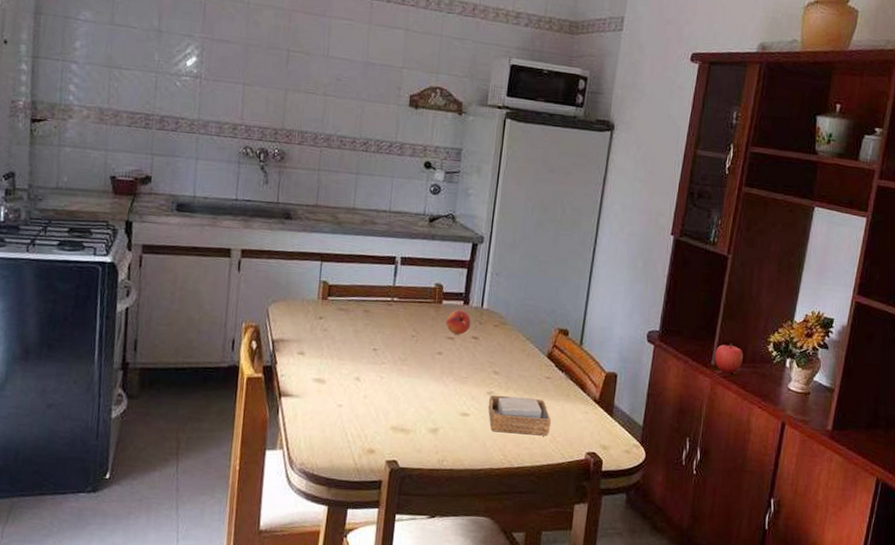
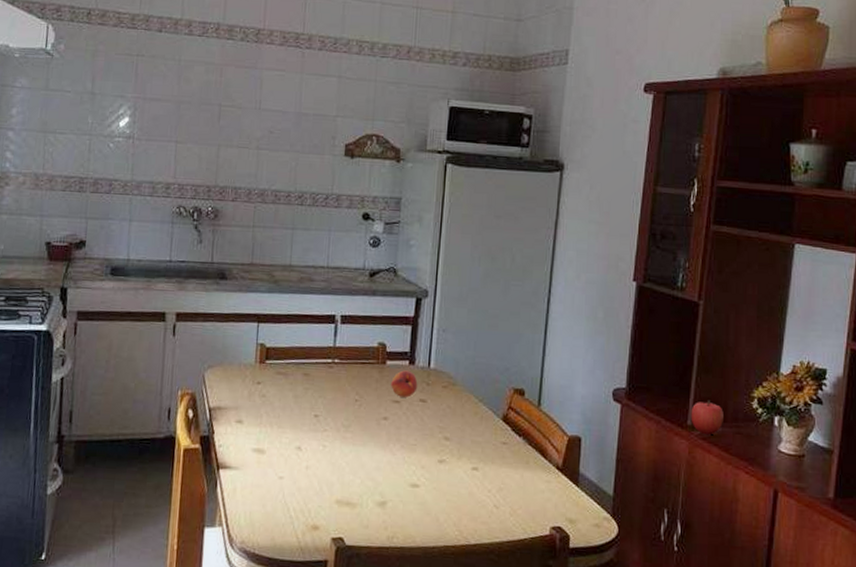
napkin holder: present [487,394,551,436] -> none [439,463,509,509]

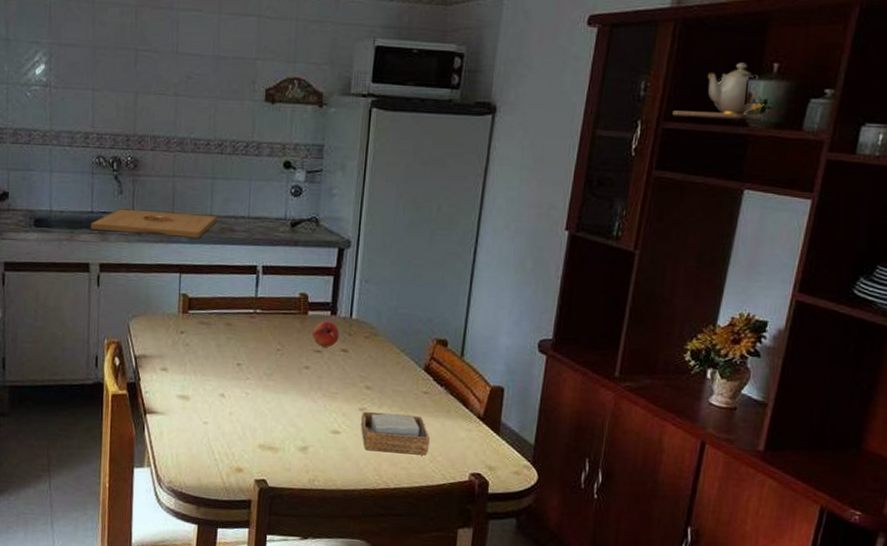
platter: none [168,258,296,288] -> present [90,208,217,238]
napkin holder: none [439,463,509,509] -> present [360,411,430,456]
fruit: present [690,401,723,436] -> none [618,353,654,387]
teapot: none [725,128,807,181] -> present [672,62,764,121]

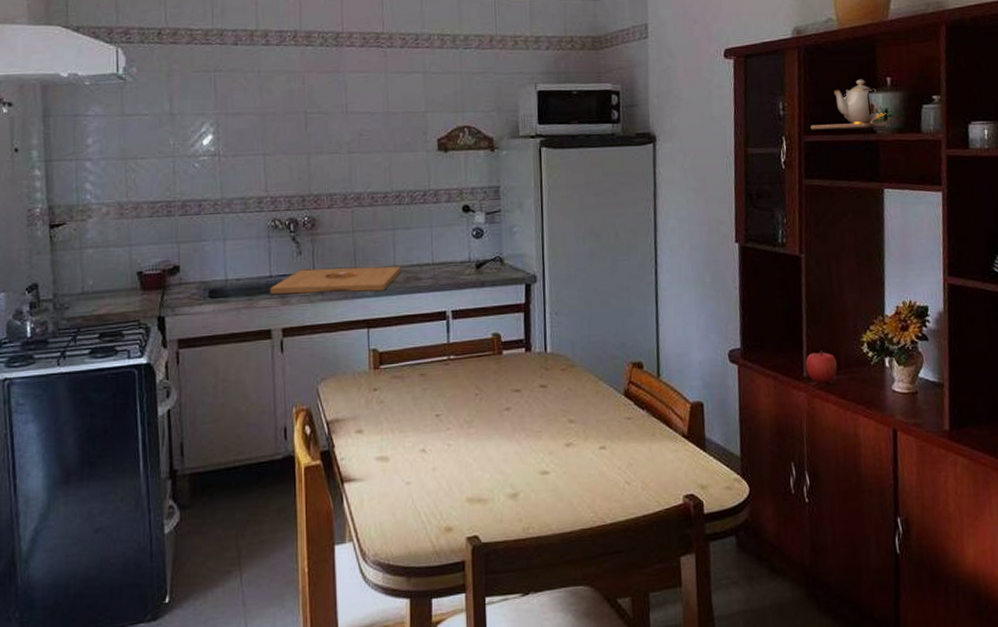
fruit: present [312,320,340,347] -> none [509,358,537,386]
napkin holder: present [360,411,430,456] -> none [568,443,640,488]
fruit: none [618,353,654,387] -> present [805,351,837,385]

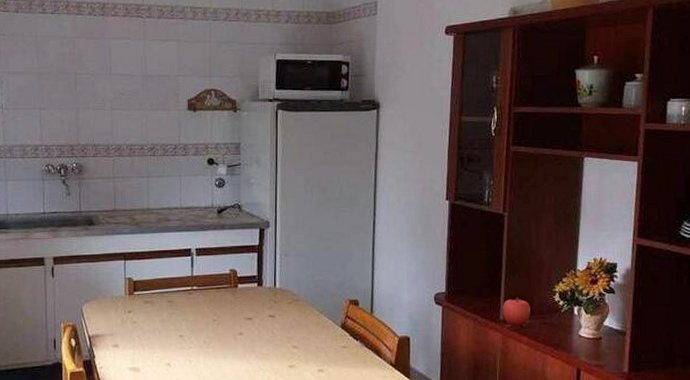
platter: present [270,266,401,295] -> none [43,208,154,229]
teapot: present [810,79,886,131] -> none [520,57,591,103]

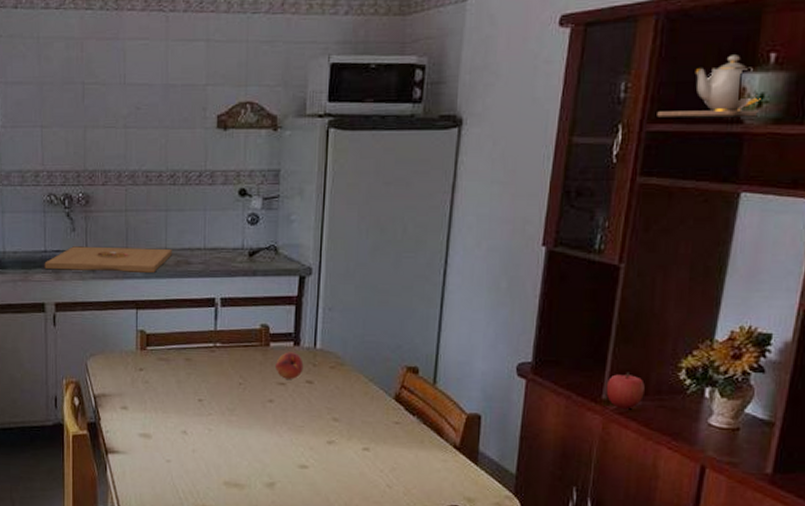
platter: none [43,208,154,229] -> present [44,246,172,273]
fruit: none [243,291,266,315] -> present [275,352,304,379]
teapot: none [520,57,591,103] -> present [657,55,761,119]

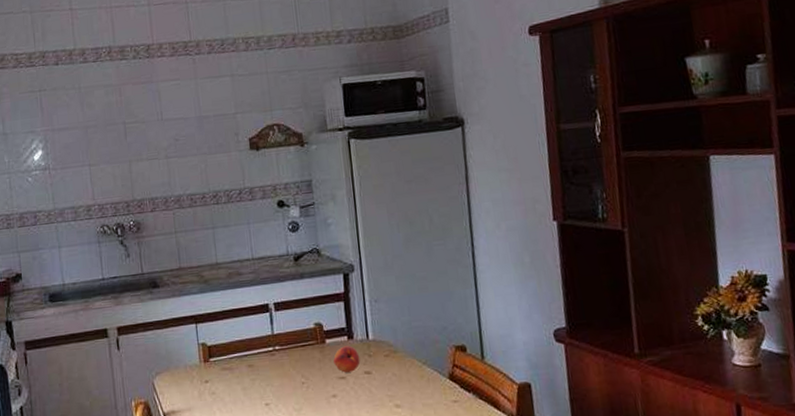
platter: present [44,246,172,273] -> none [103,263,223,296]
fruit: present [606,373,645,410] -> none [635,326,671,361]
teapot: present [657,55,761,119] -> none [625,44,707,101]

